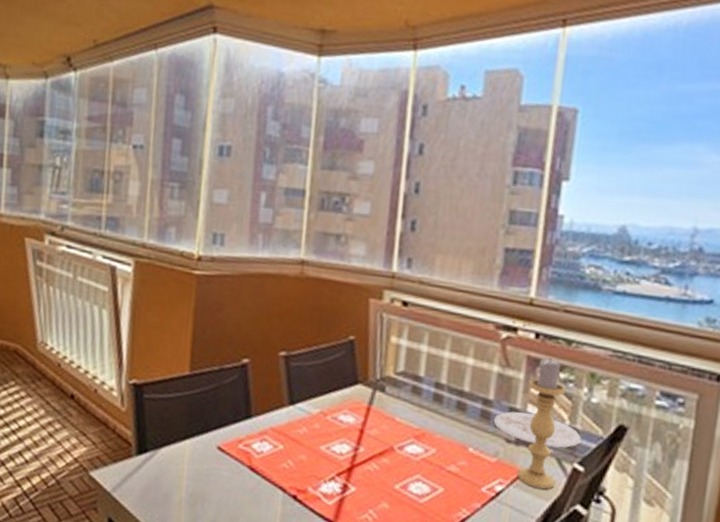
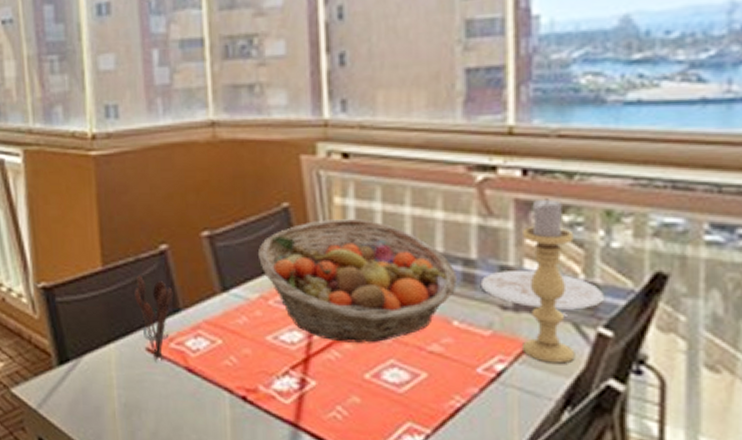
utensil holder: none [214,382,248,460] -> present [134,275,174,362]
fruit basket: none [323,354,478,460] -> present [257,218,458,343]

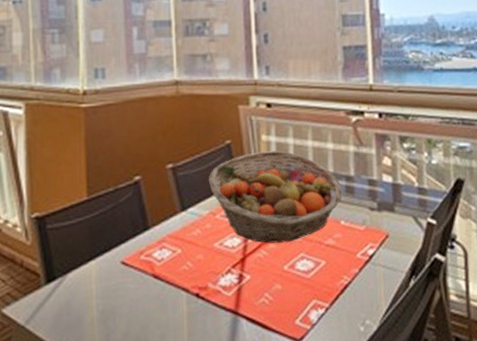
utensil holder: present [134,275,174,362] -> none [113,202,144,273]
plate: present [480,269,604,310] -> none [357,181,430,208]
candle holder: present [521,198,575,364] -> none [381,132,416,246]

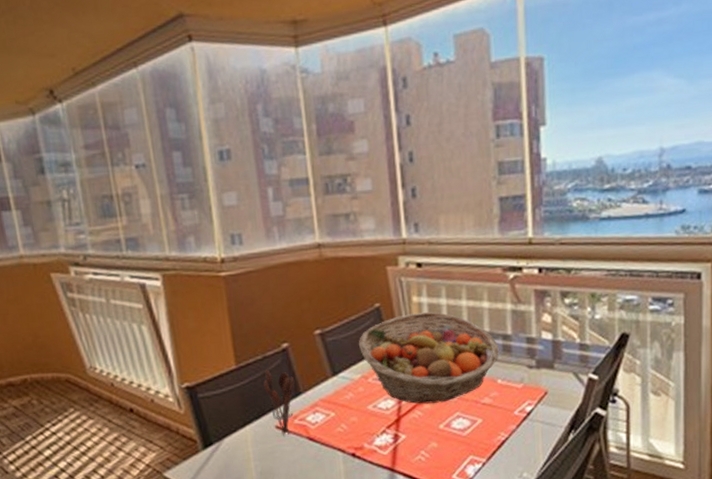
utensil holder: none [113,202,144,273] -> present [263,369,295,436]

